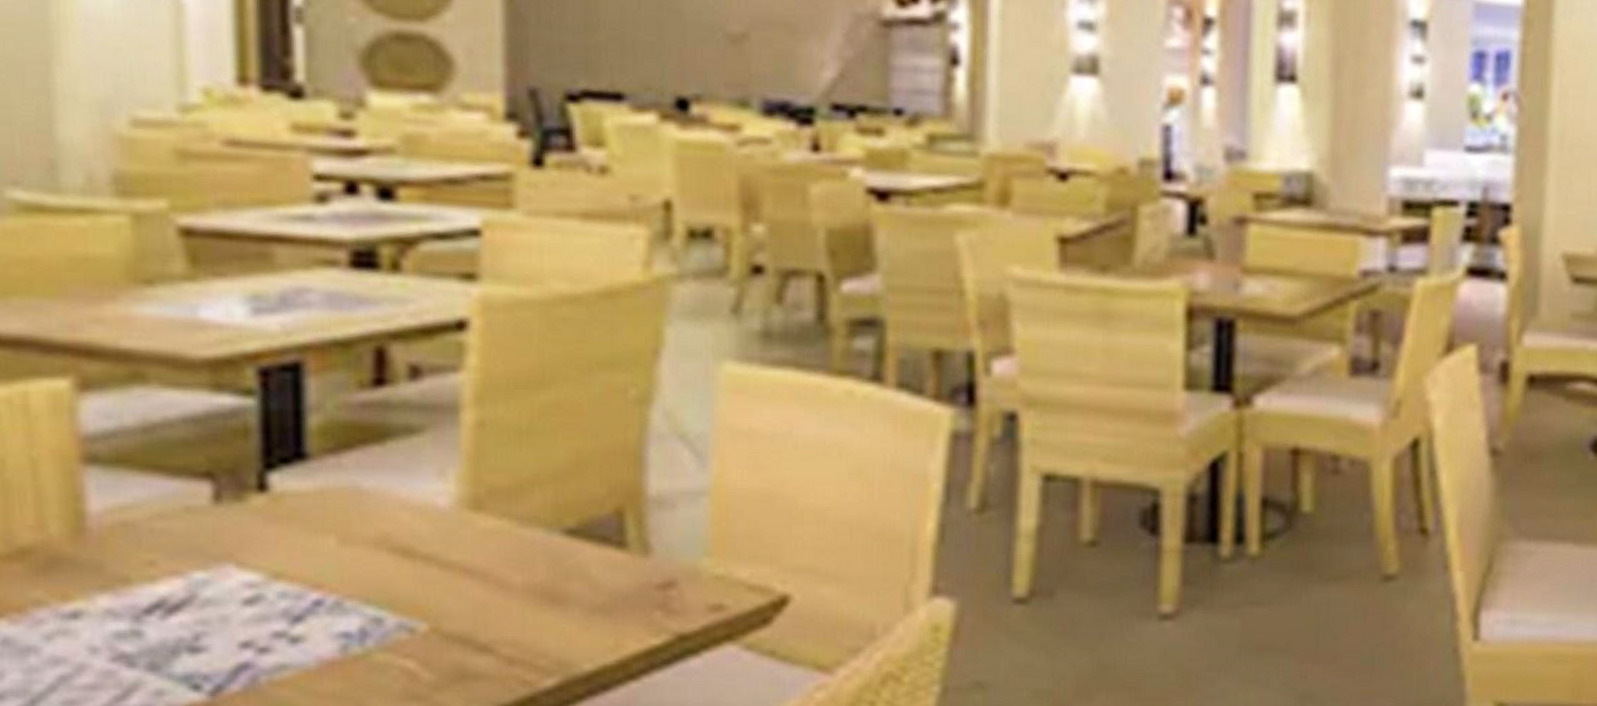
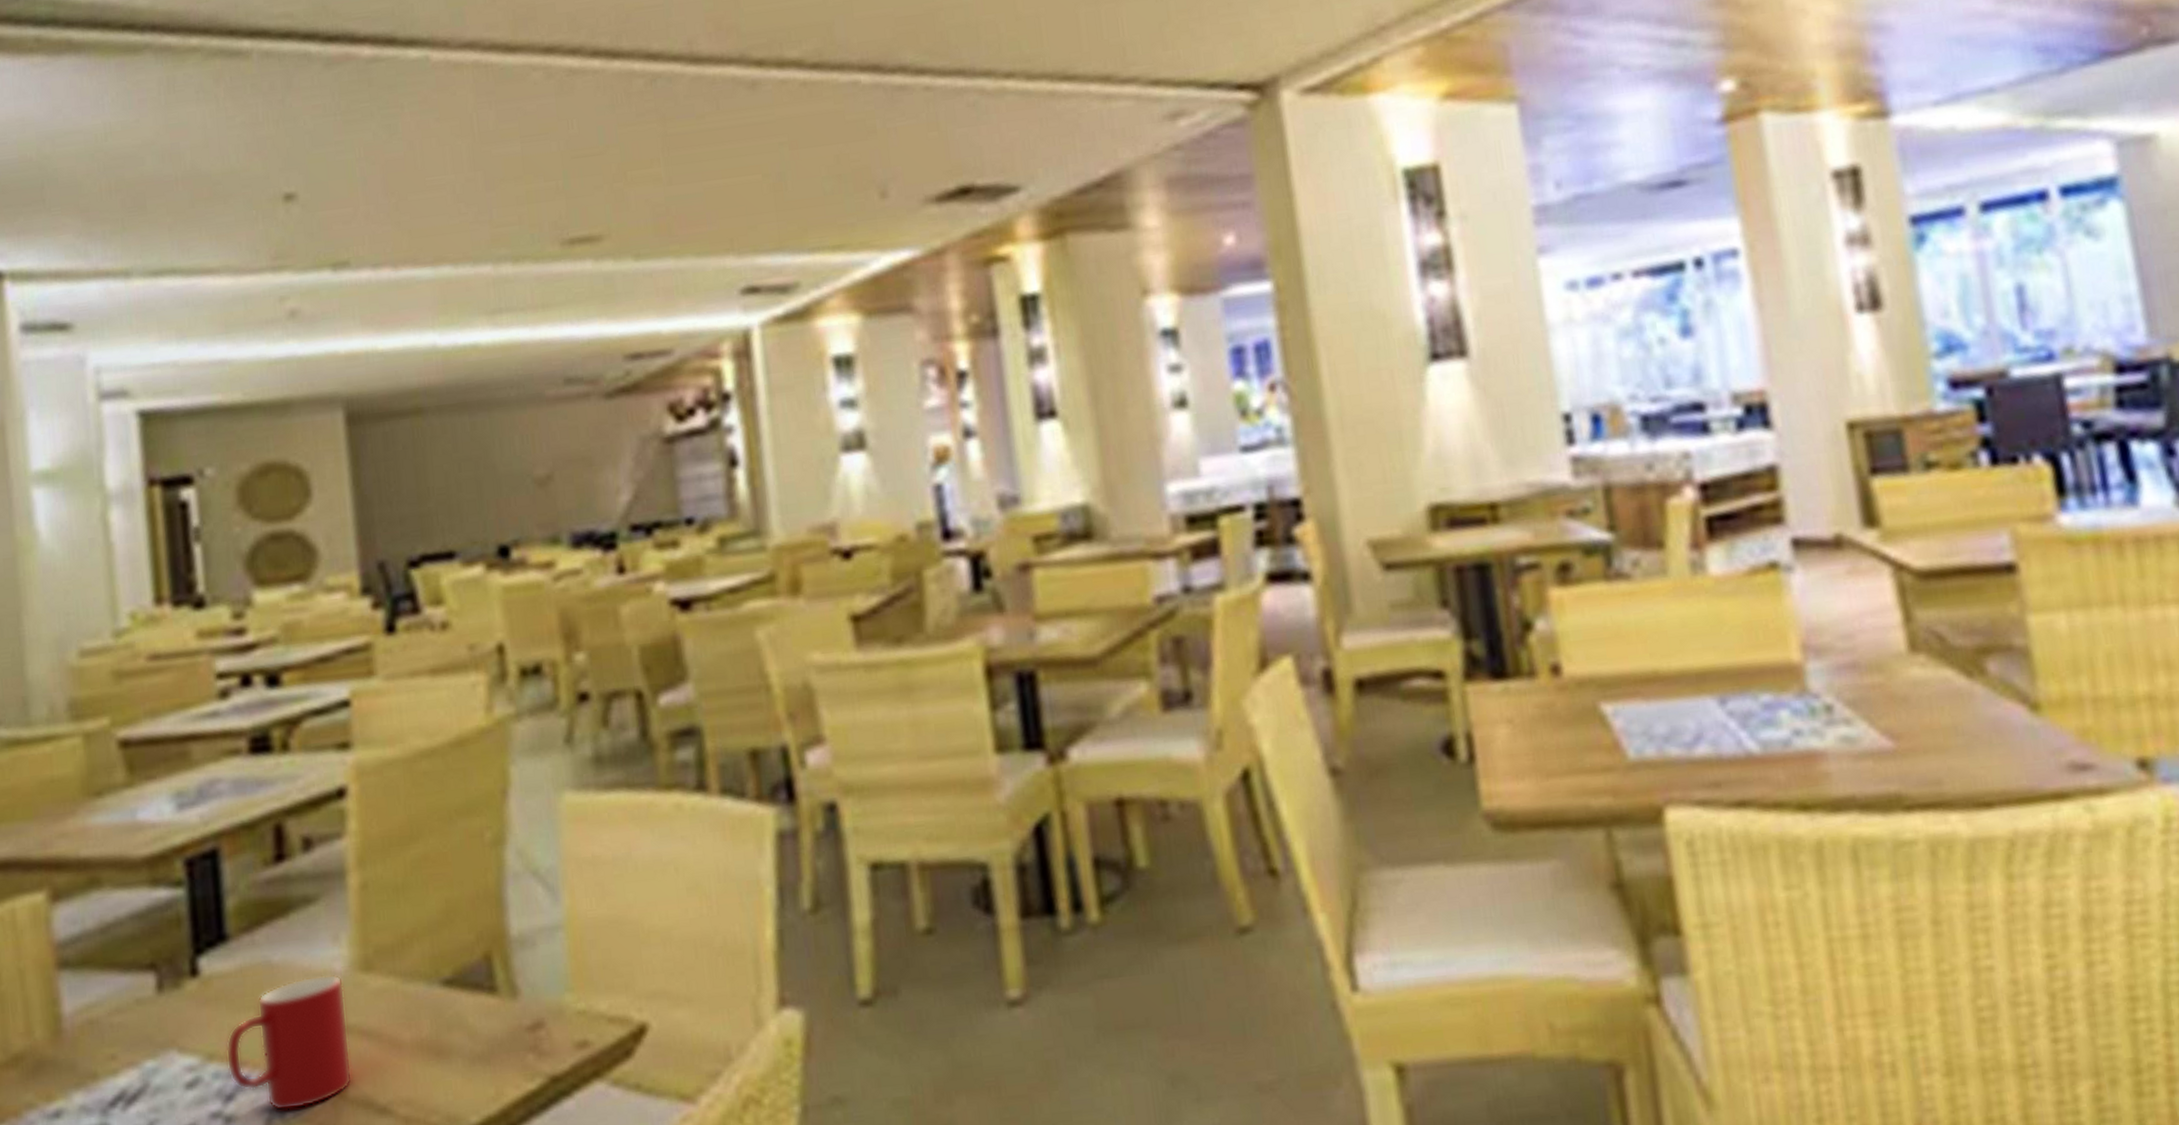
cup: none [296,508,450,638] -> present [226,974,353,1111]

